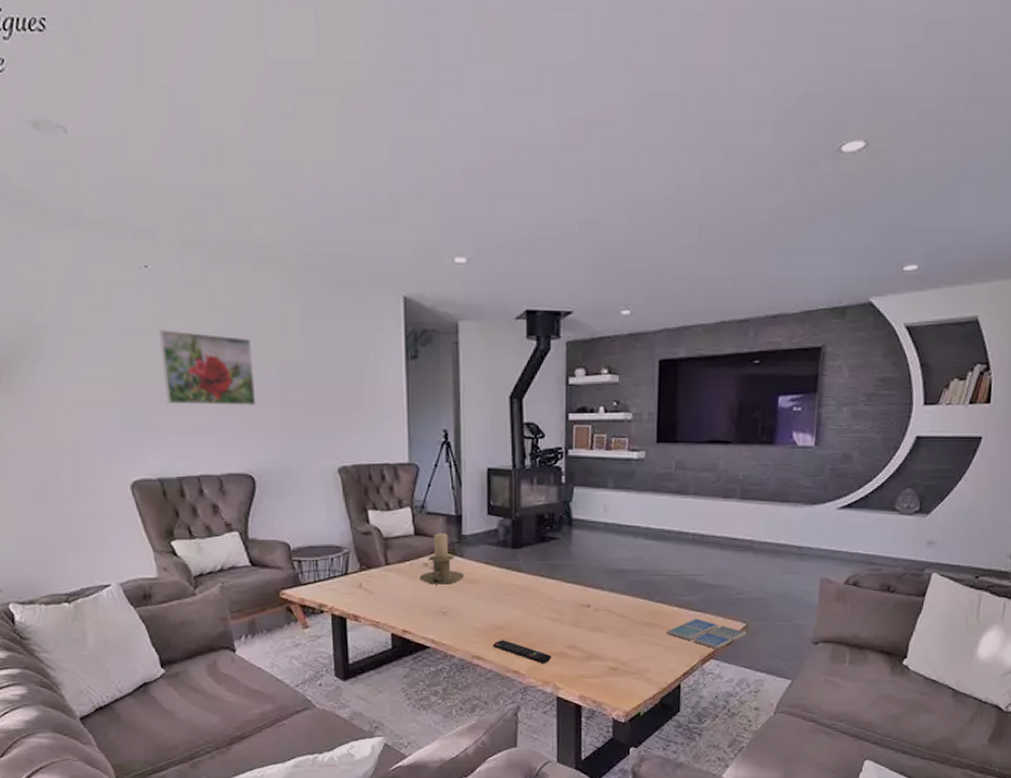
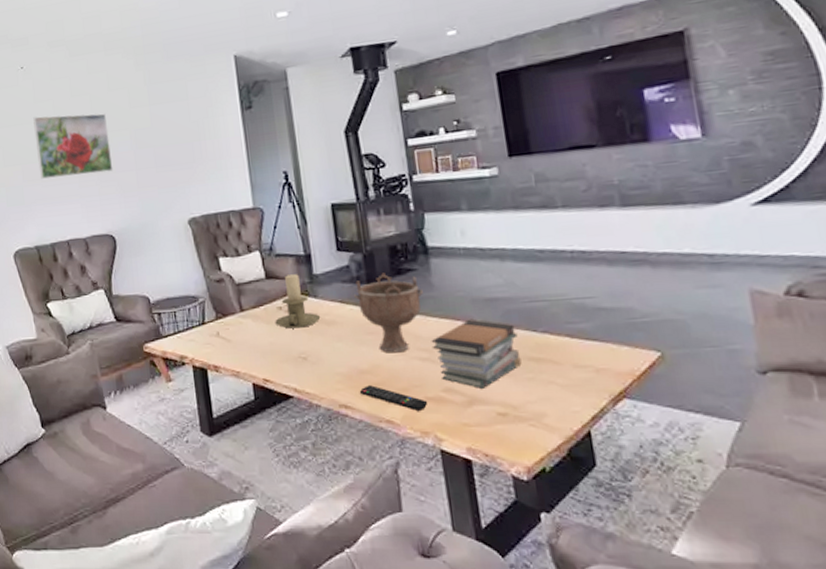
decorative bowl: none [497,539,562,613] -> present [353,273,423,353]
book stack: none [562,587,637,647] -> present [431,320,522,389]
drink coaster: present [667,618,747,649] -> none [560,349,665,386]

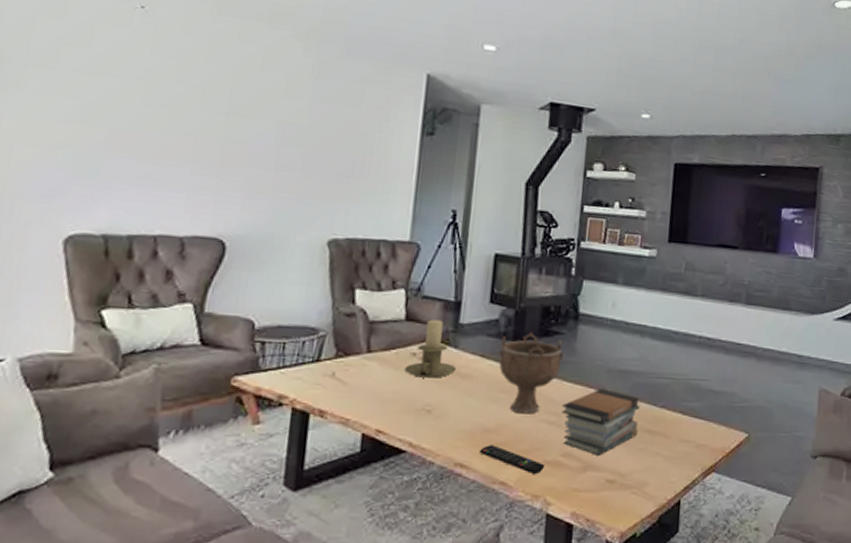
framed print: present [33,113,113,179] -> none [134,73,250,164]

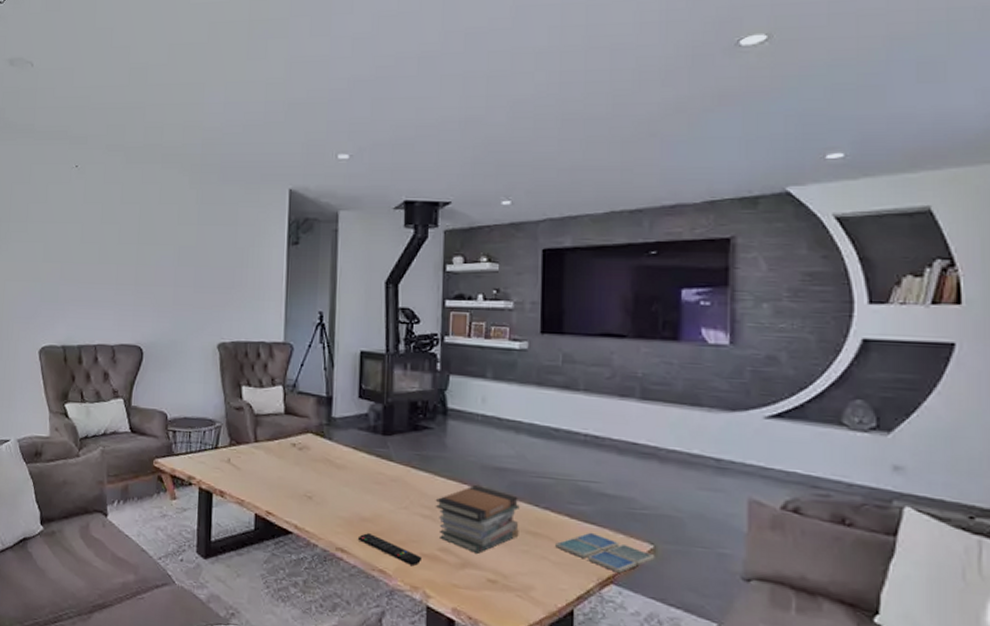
candle holder: present [404,320,457,378] -> none [287,413,332,468]
decorative bowl: present [495,332,565,414] -> none [367,426,435,507]
drink coaster: none [669,426,749,461] -> present [555,532,655,573]

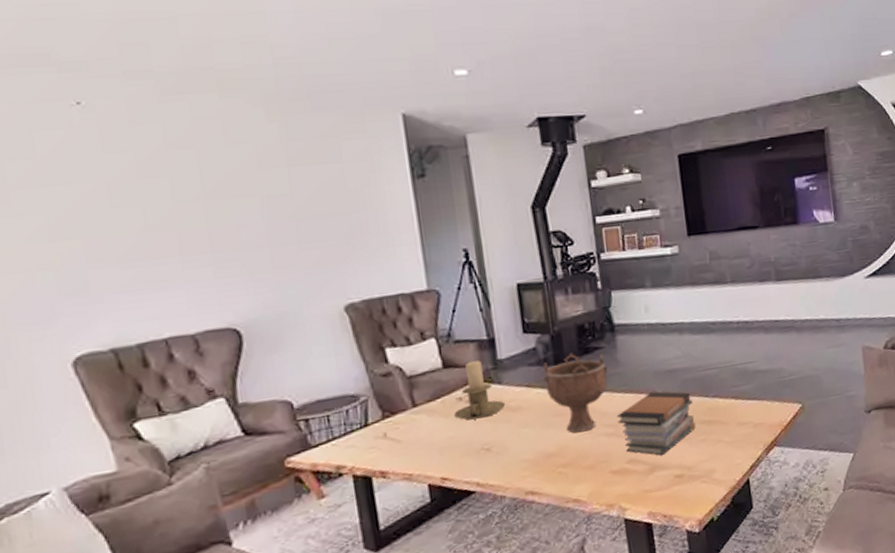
candle holder: none [287,413,332,468] -> present [454,360,506,420]
remote control: present [357,533,423,566] -> none [546,467,614,486]
decorative bowl: none [367,426,435,507] -> present [540,352,610,434]
drink coaster: present [555,532,655,573] -> none [727,407,804,436]

